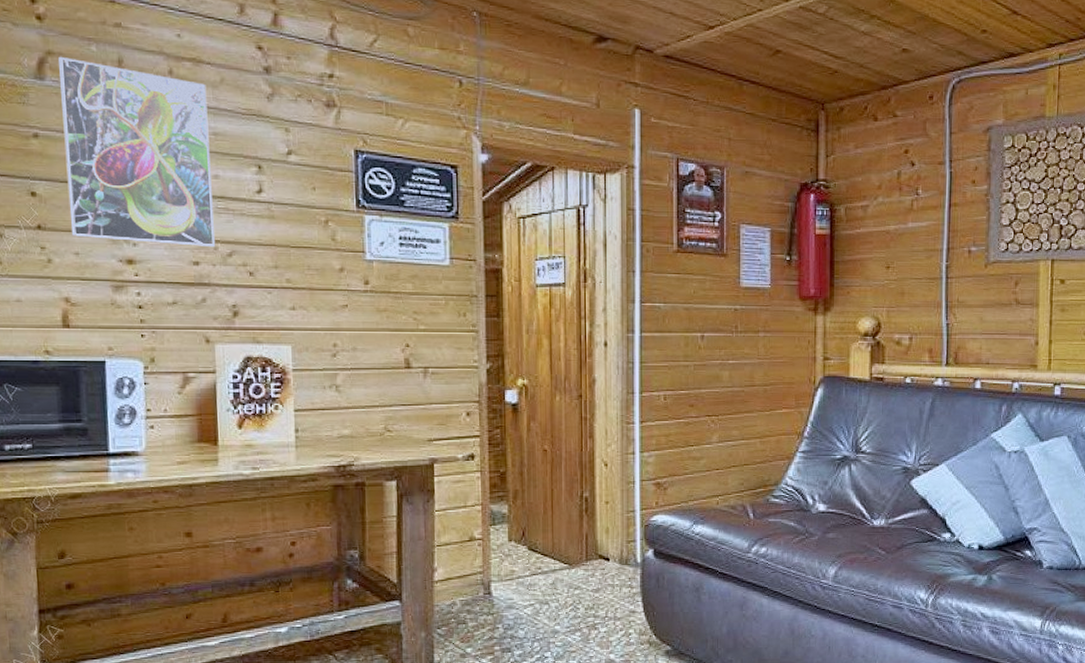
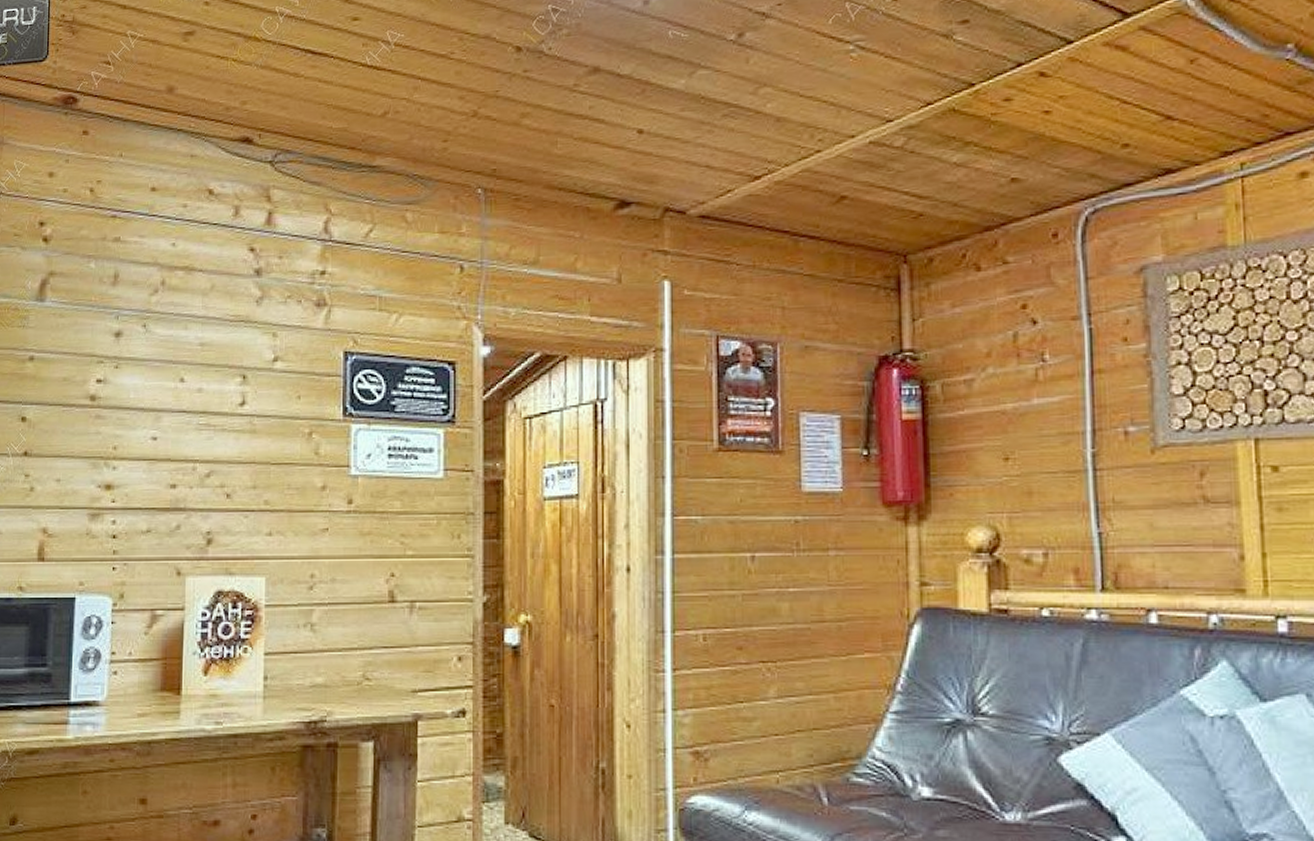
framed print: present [57,56,216,248] -> none [54,276,197,468]

